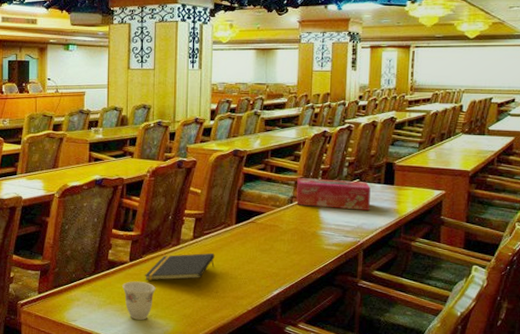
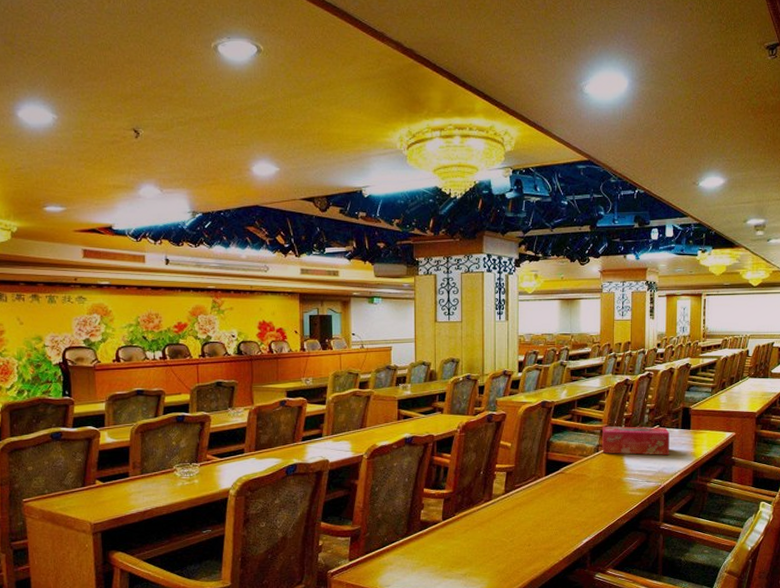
teacup: present [122,281,156,320] -> none [436,540,469,580]
notepad: present [145,253,215,281] -> none [458,506,526,539]

